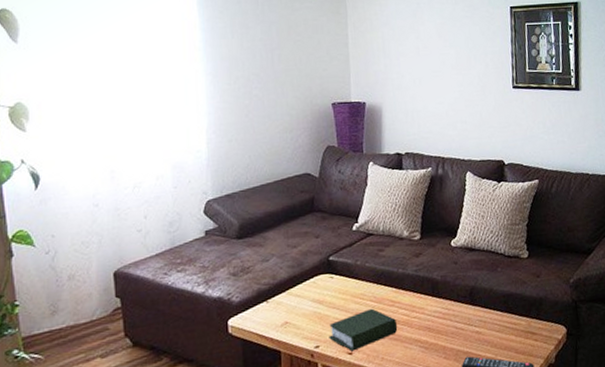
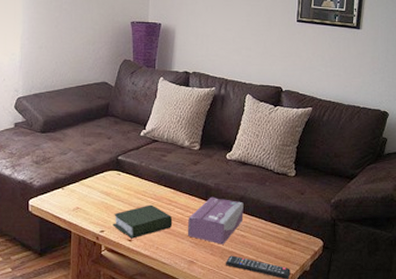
tissue box: none [414,291,477,346] -> present [187,197,244,245]

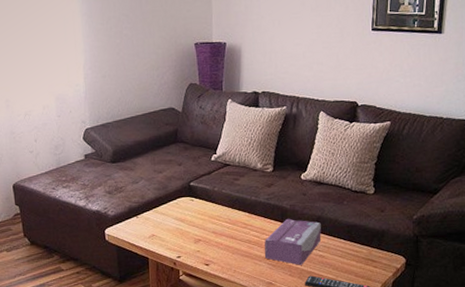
book: present [113,204,173,239] -> none [189,229,249,263]

